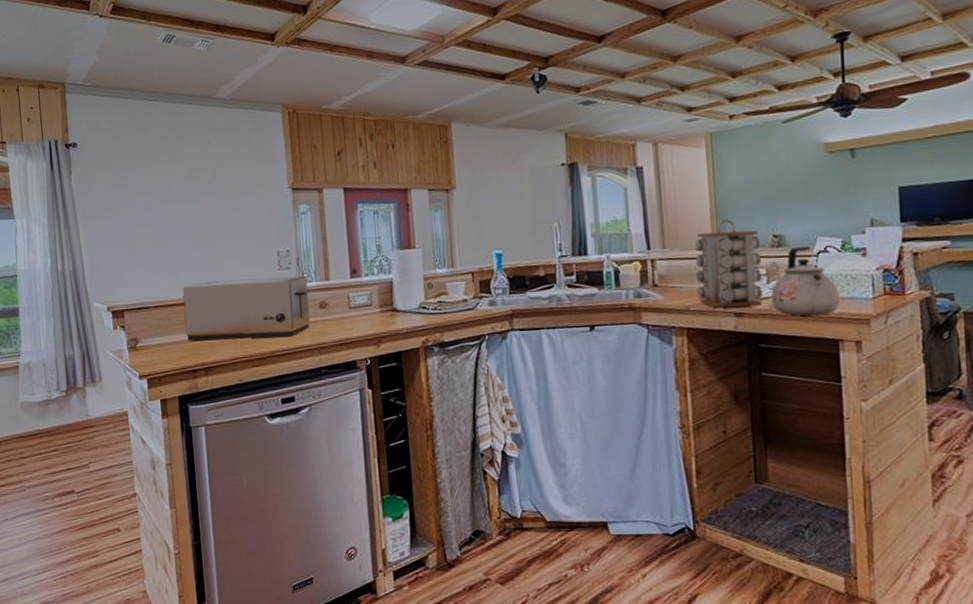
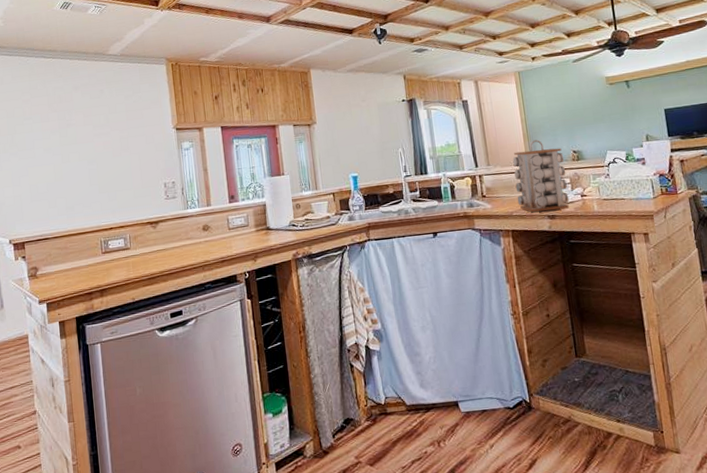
toaster: present [182,275,310,342] -> none [79,203,195,267]
kettle: present [771,246,840,316] -> none [575,158,629,216]

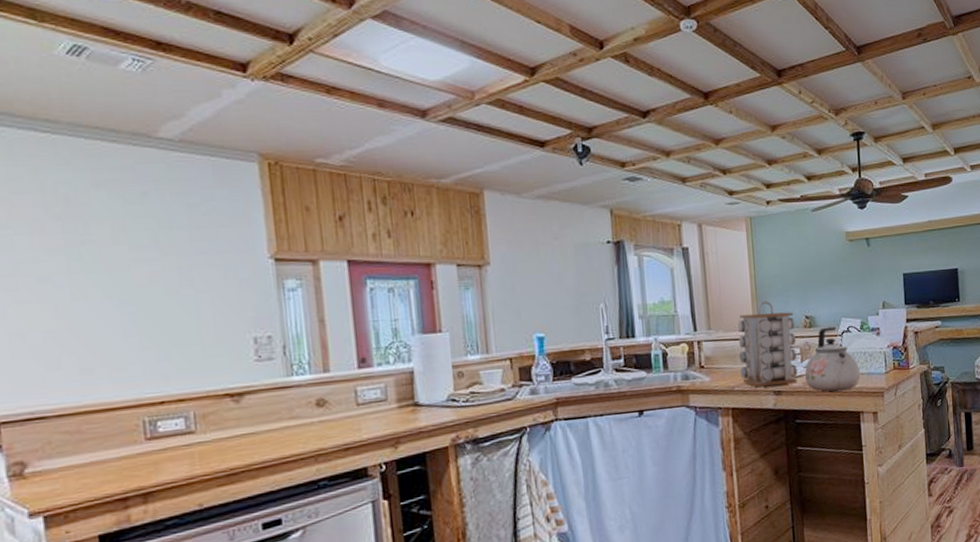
kettle: none [575,158,629,216] -> present [805,326,860,392]

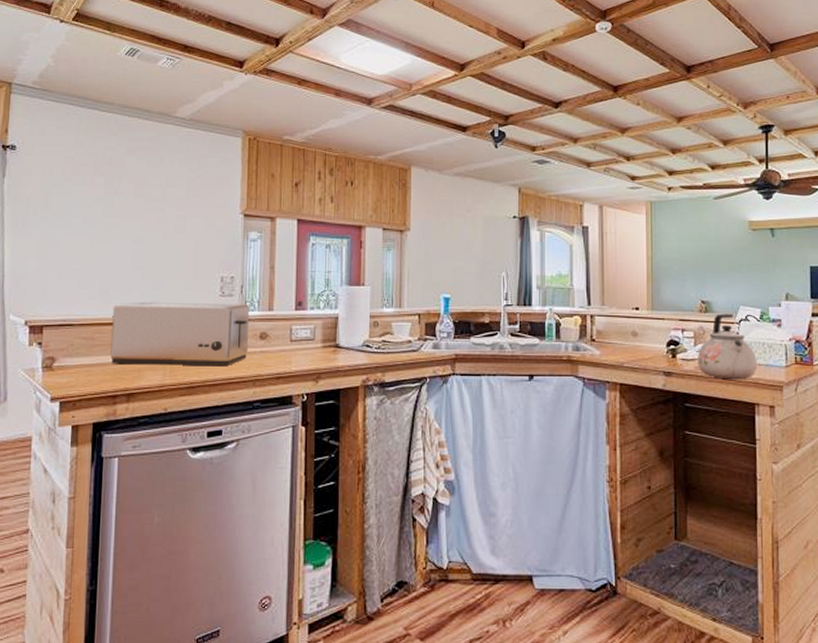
toaster: none [103,367,303,460] -> present [110,302,250,367]
spice rack: present [738,300,798,387] -> none [630,282,691,368]

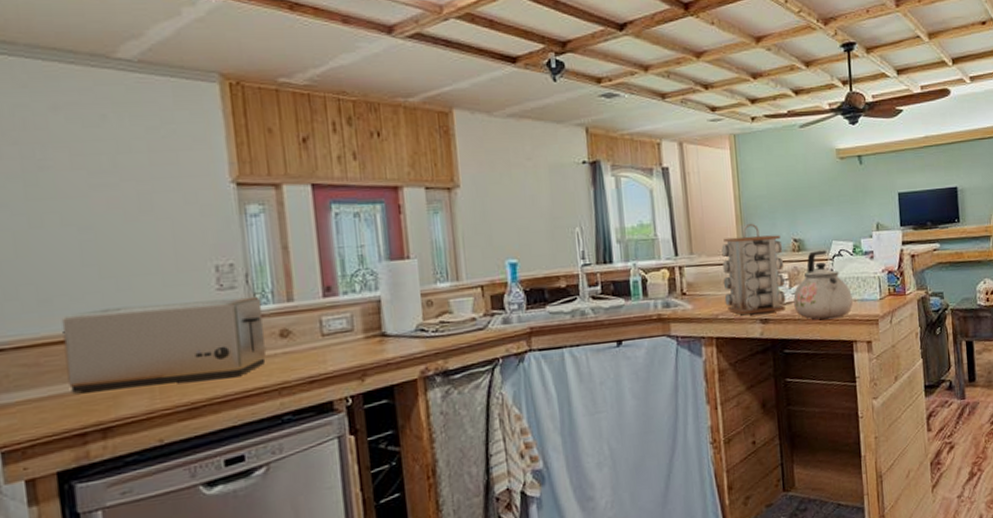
spice rack: none [630,282,691,368] -> present [721,223,786,315]

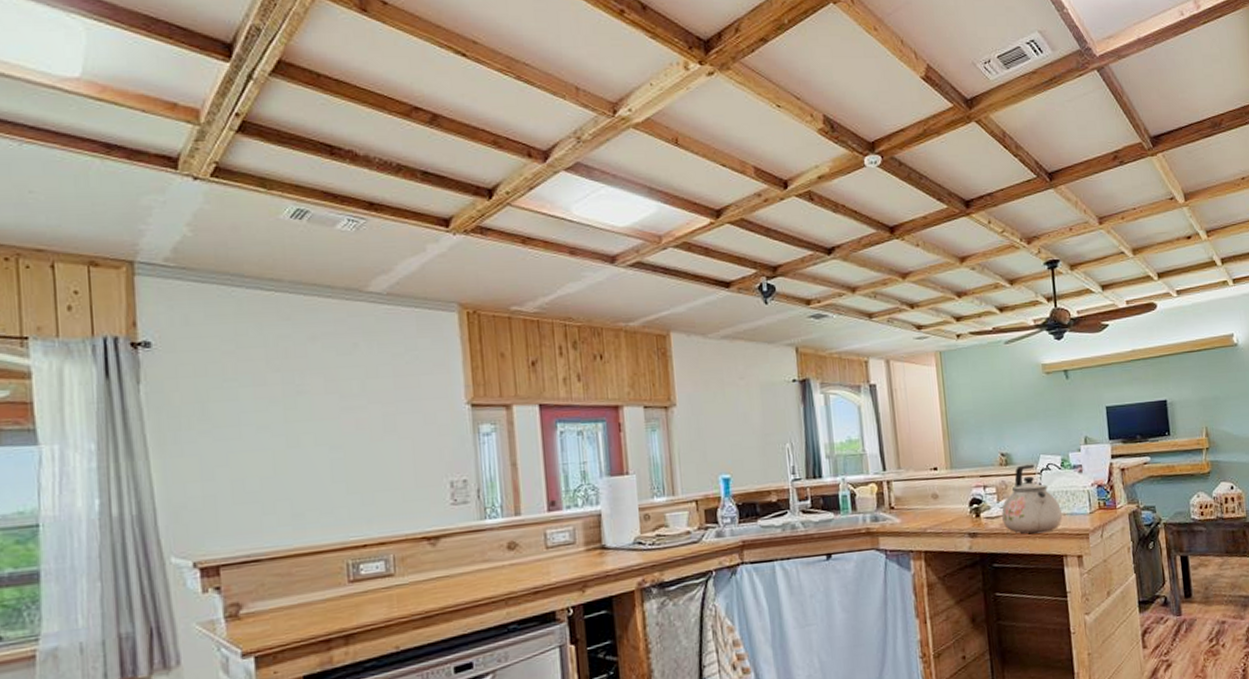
toaster: present [61,296,266,394] -> none [312,510,494,602]
spice rack: present [721,223,786,315] -> none [929,438,994,529]

